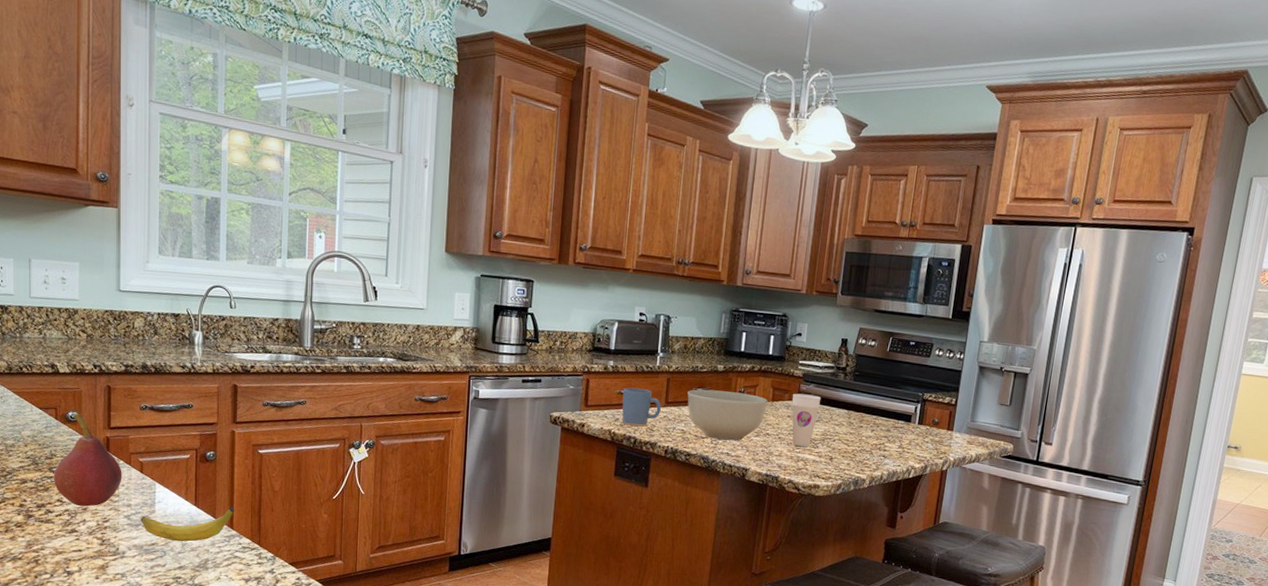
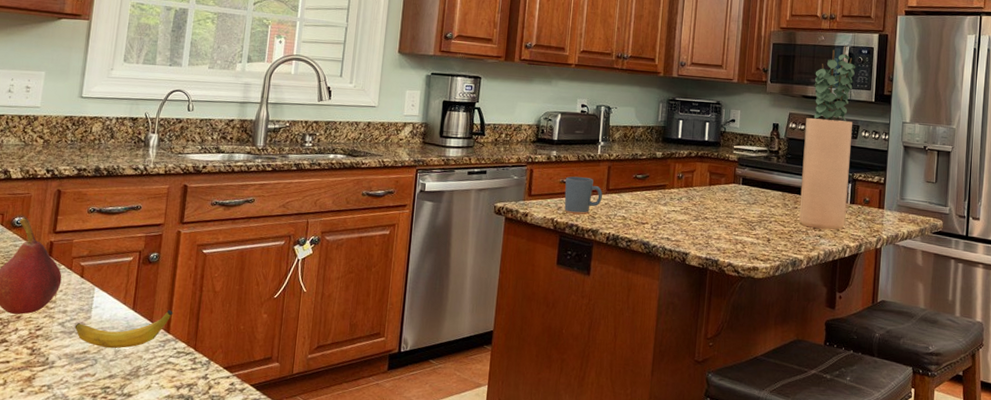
bowl: present [687,389,768,441] -> none [627,176,706,226]
cup: present [792,393,822,447] -> none [728,177,757,230]
vase: none [863,256,935,451] -> present [798,45,856,230]

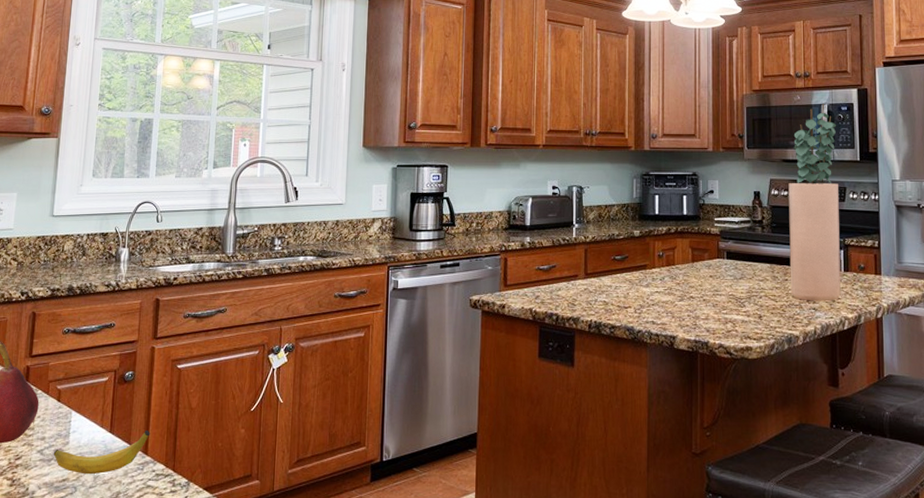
mug: present [564,176,603,214] -> none [541,263,581,302]

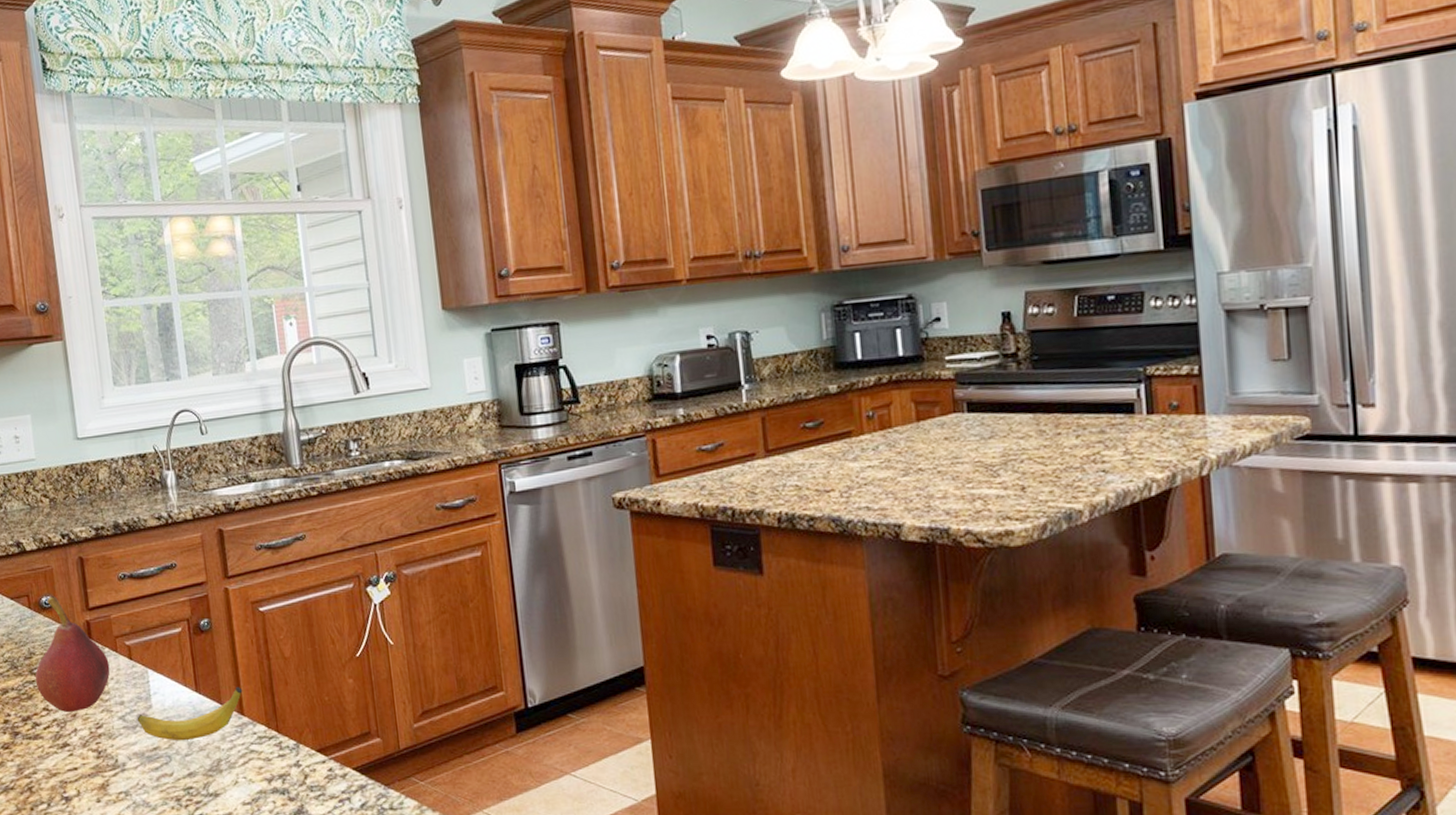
vase: present [788,103,841,302] -> none [1053,169,1144,461]

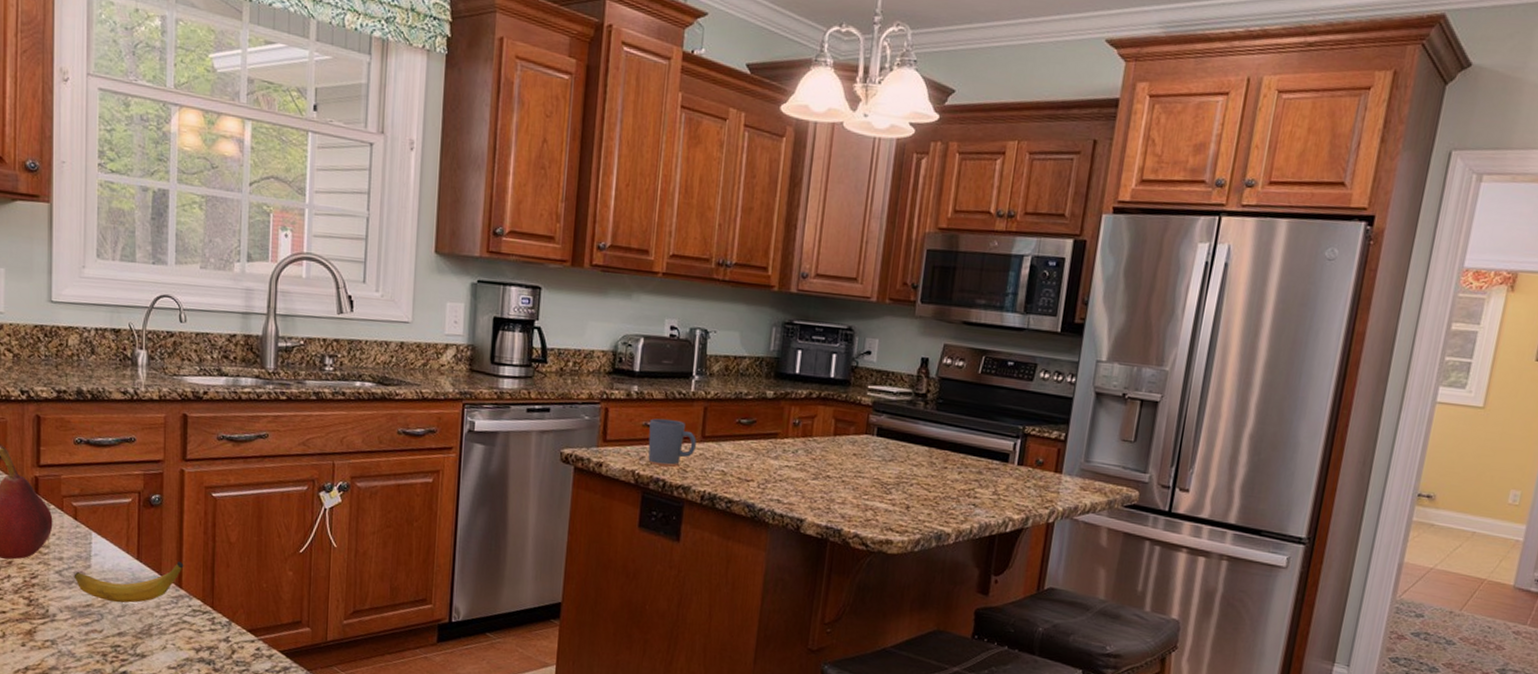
mug: none [704,438,761,493] -> present [648,418,697,467]

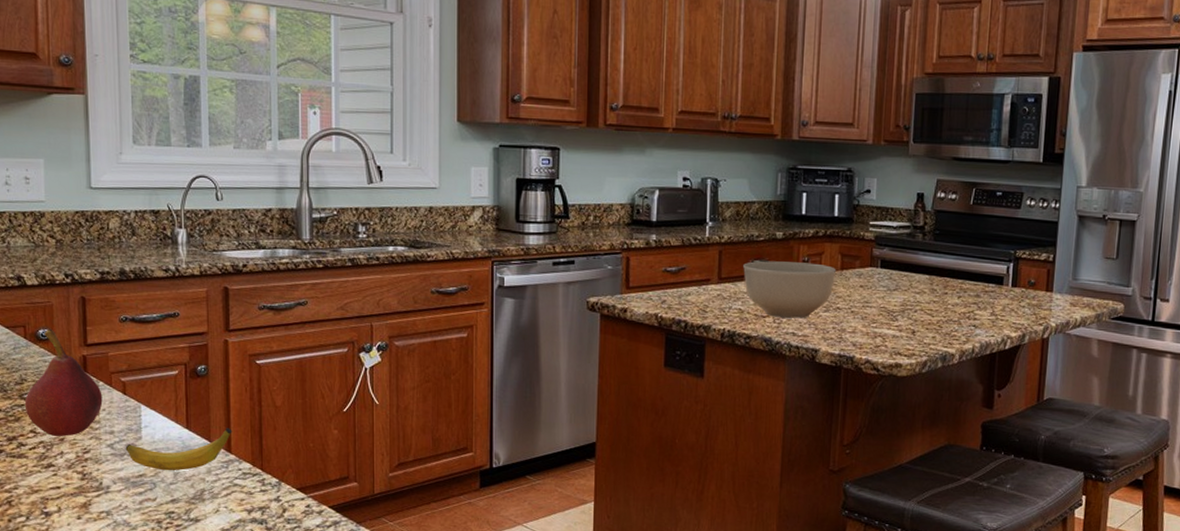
mug: present [648,418,697,467] -> none [669,264,714,308]
bowl: none [728,420,829,485] -> present [743,261,837,318]

